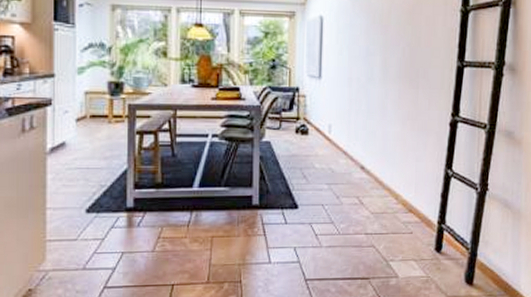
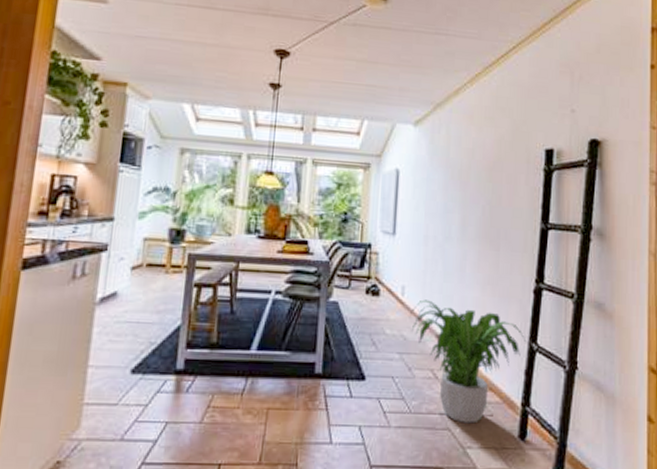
potted plant: none [337,136,443,241] -> present [410,299,527,424]

